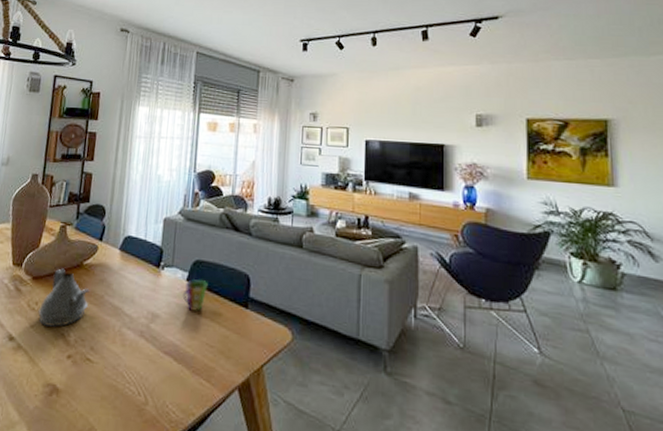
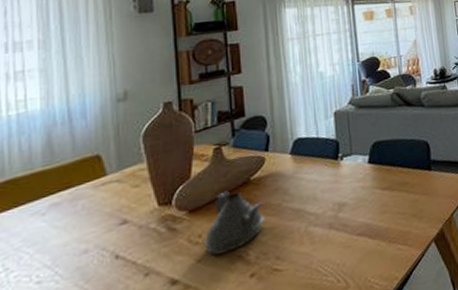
cup: present [182,278,208,311] -> none [366,157,390,189]

